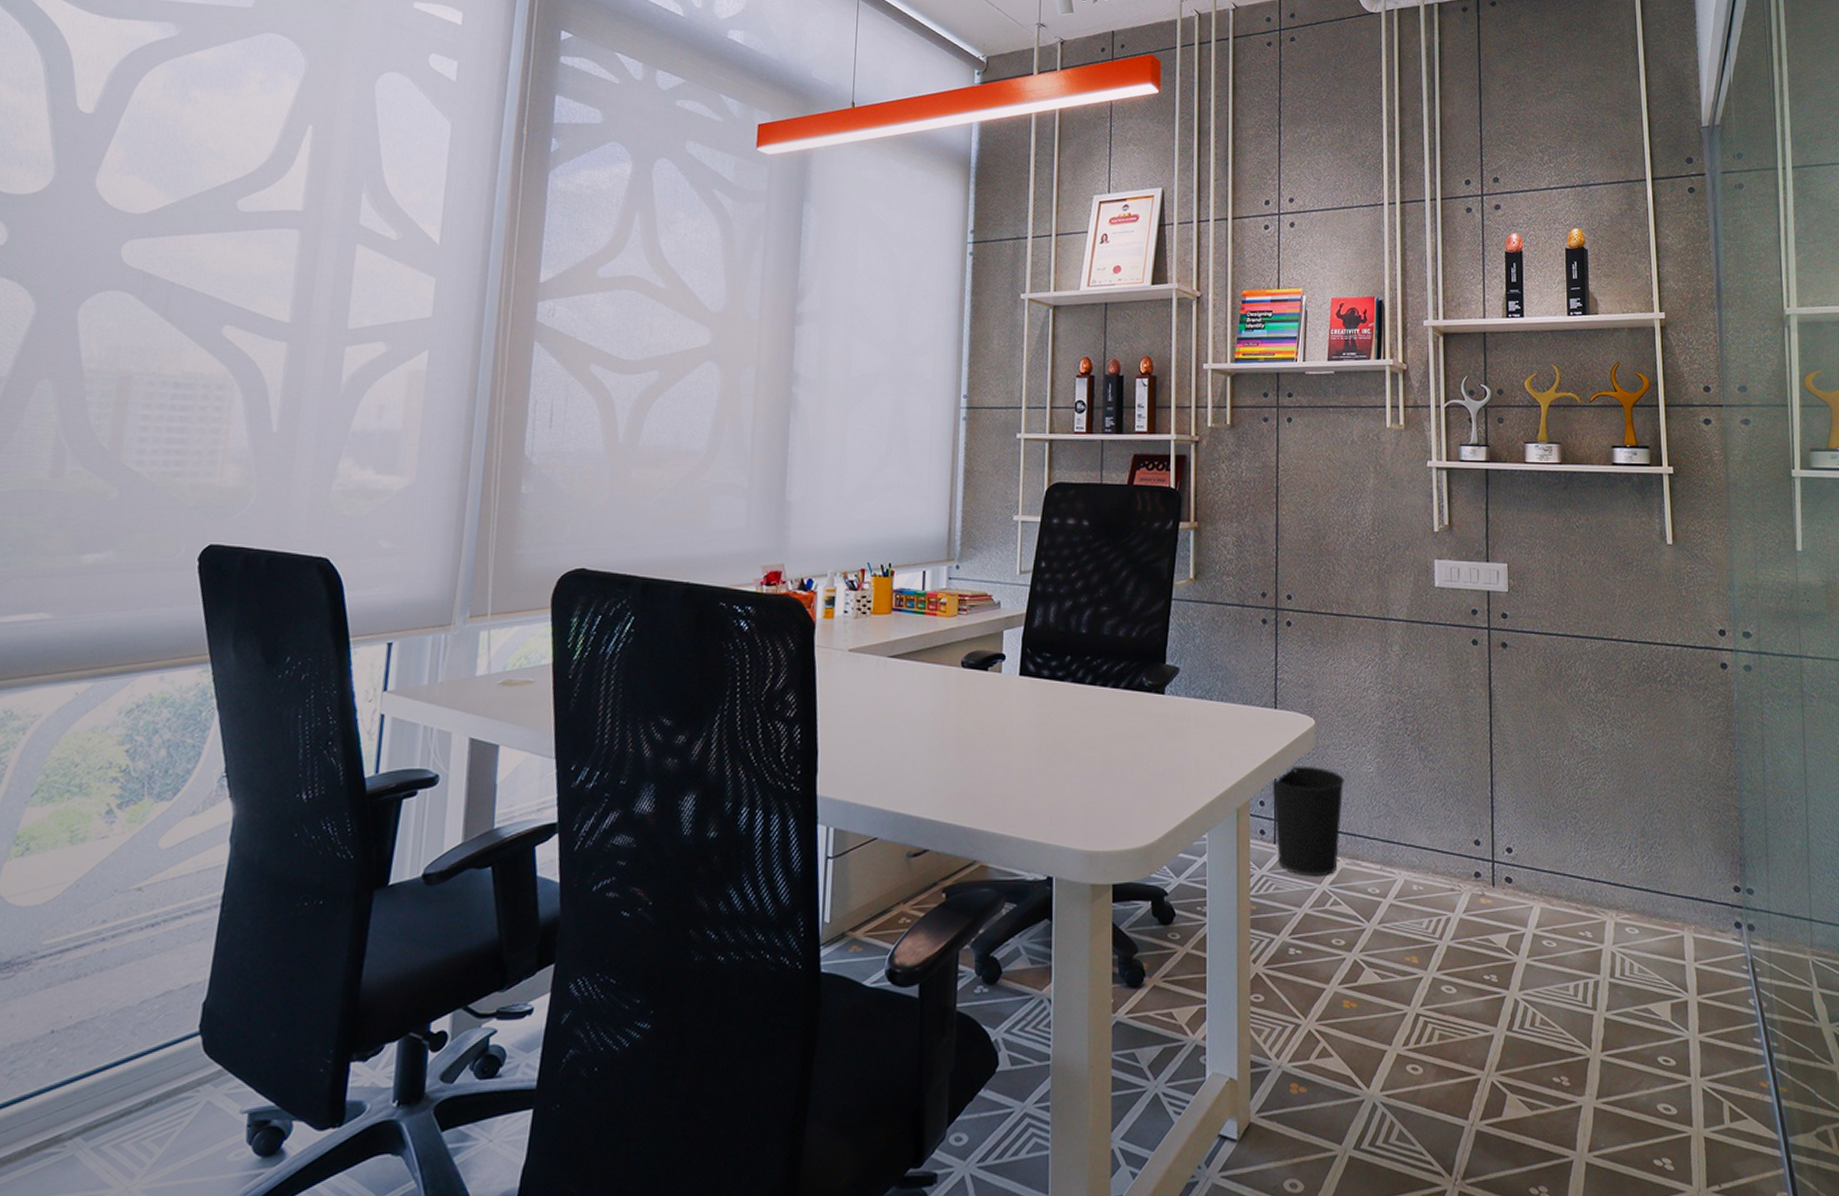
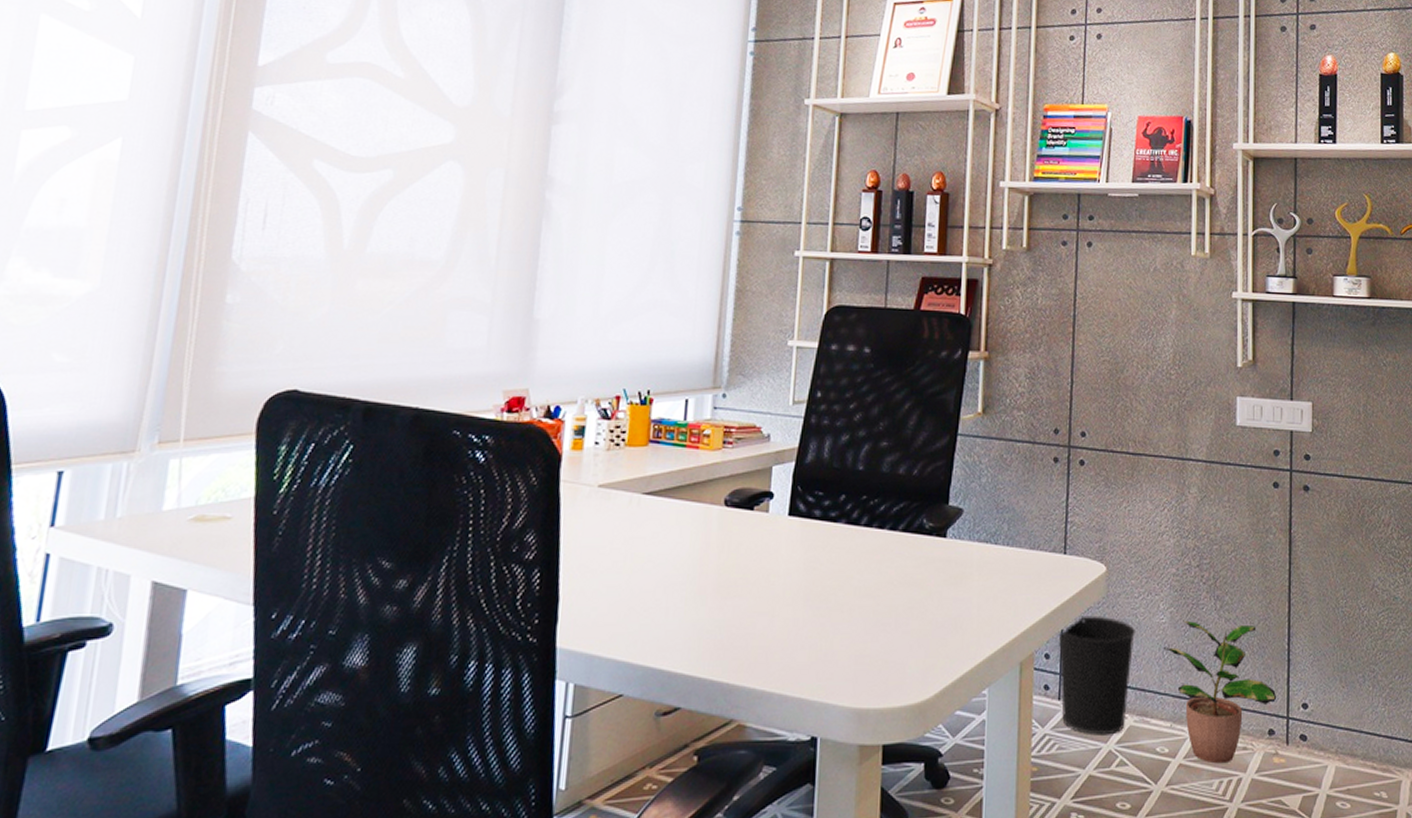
potted plant: none [1371,769,1482,904] -> present [1163,620,1277,764]

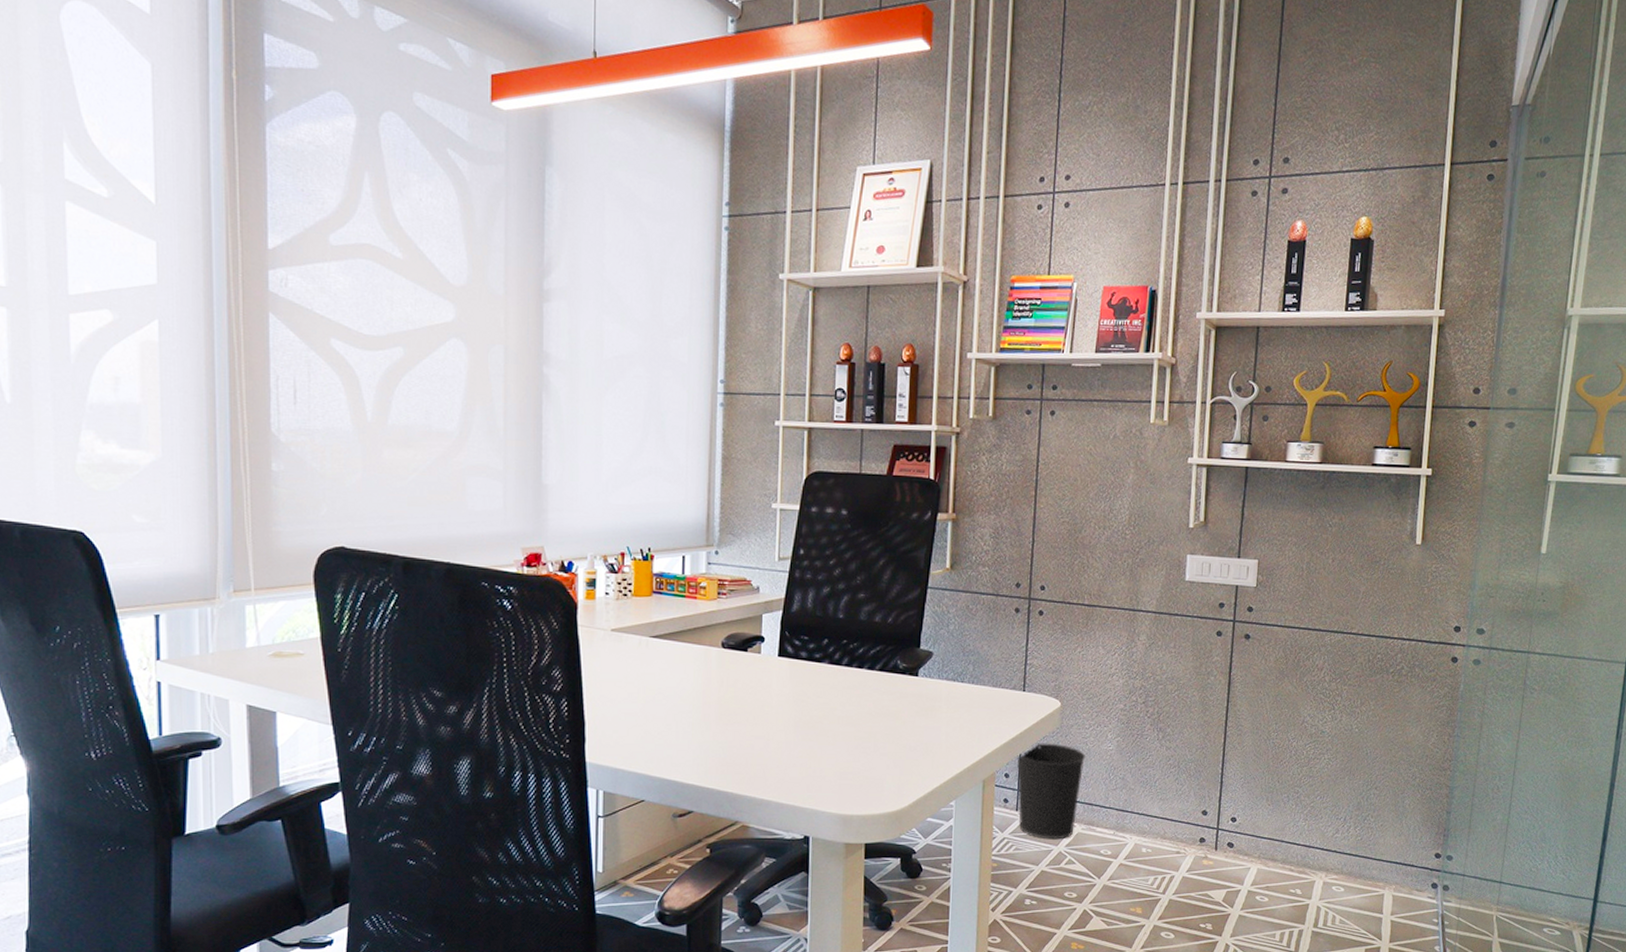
potted plant: present [1163,620,1277,764] -> none [1109,748,1209,864]

